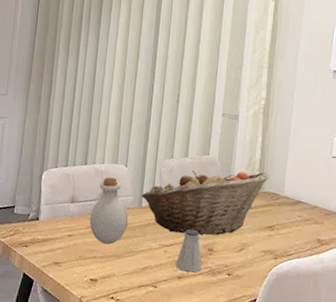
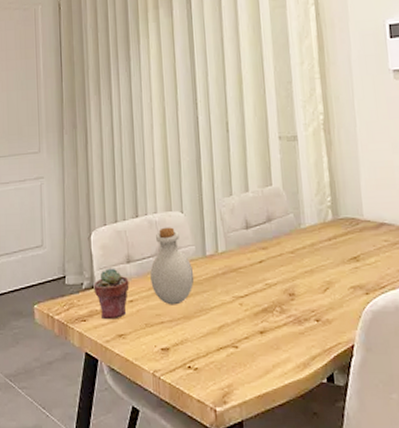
potted succulent: none [38,204,71,249] -> present [93,268,130,320]
fruit basket: present [142,171,269,236] -> none [204,196,343,281]
saltshaker: present [176,229,202,273] -> none [255,273,286,324]

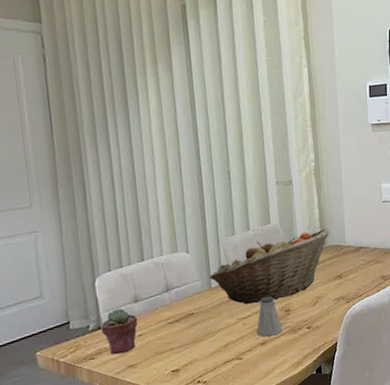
bottle: present [150,227,194,305] -> none [158,266,201,334]
fruit basket: none [204,196,343,281] -> present [210,228,330,304]
saltshaker: none [255,273,286,324] -> present [256,296,283,337]

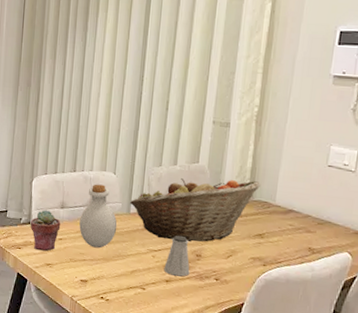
bottle: none [158,266,201,334] -> present [79,184,117,249]

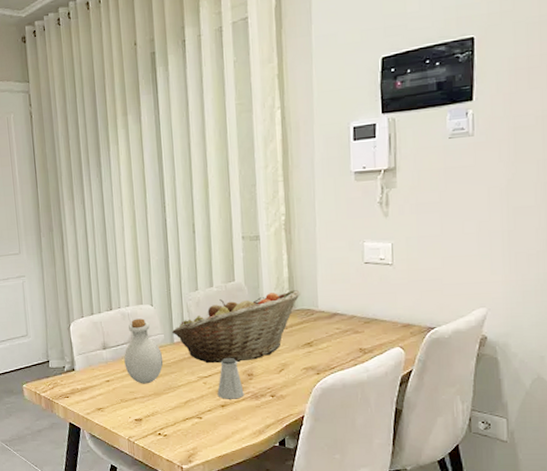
potted succulent: present [30,209,61,251] -> none [74,353,106,396]

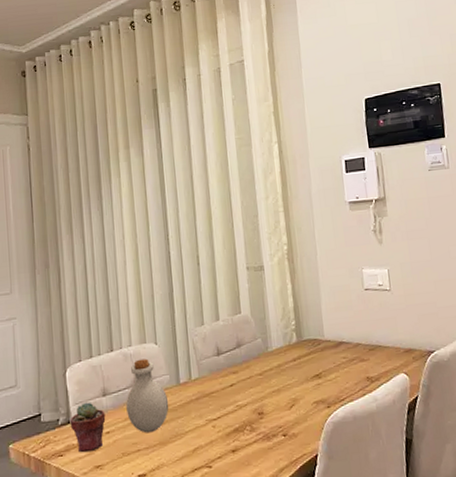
potted succulent: none [74,353,106,396] -> present [70,402,106,453]
fruit basket: present [172,290,300,364] -> none [178,320,306,404]
saltshaker: present [217,357,244,399] -> none [227,395,256,443]

